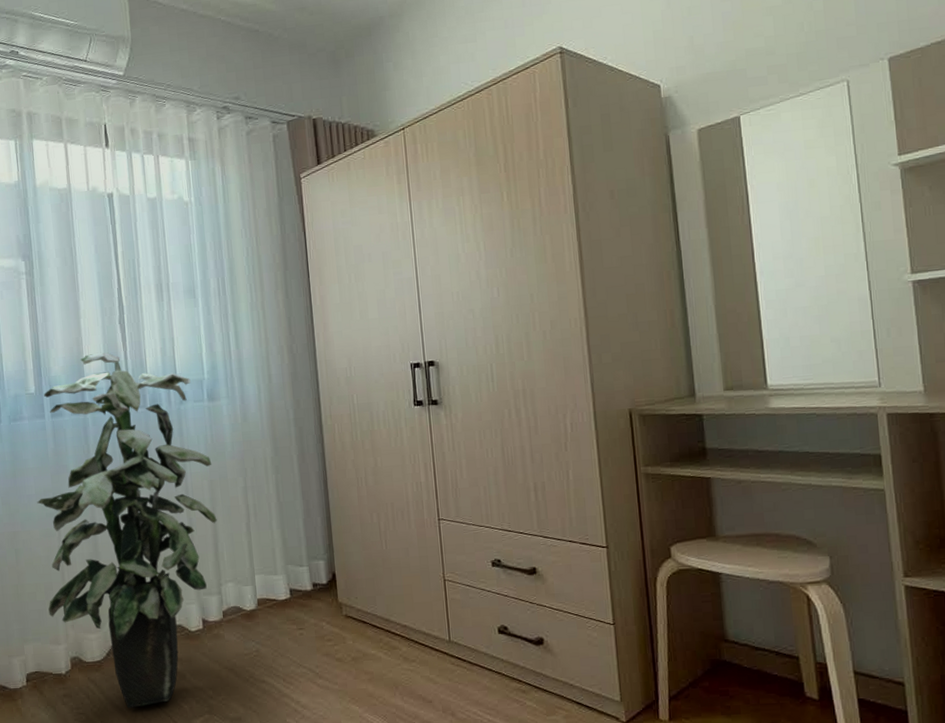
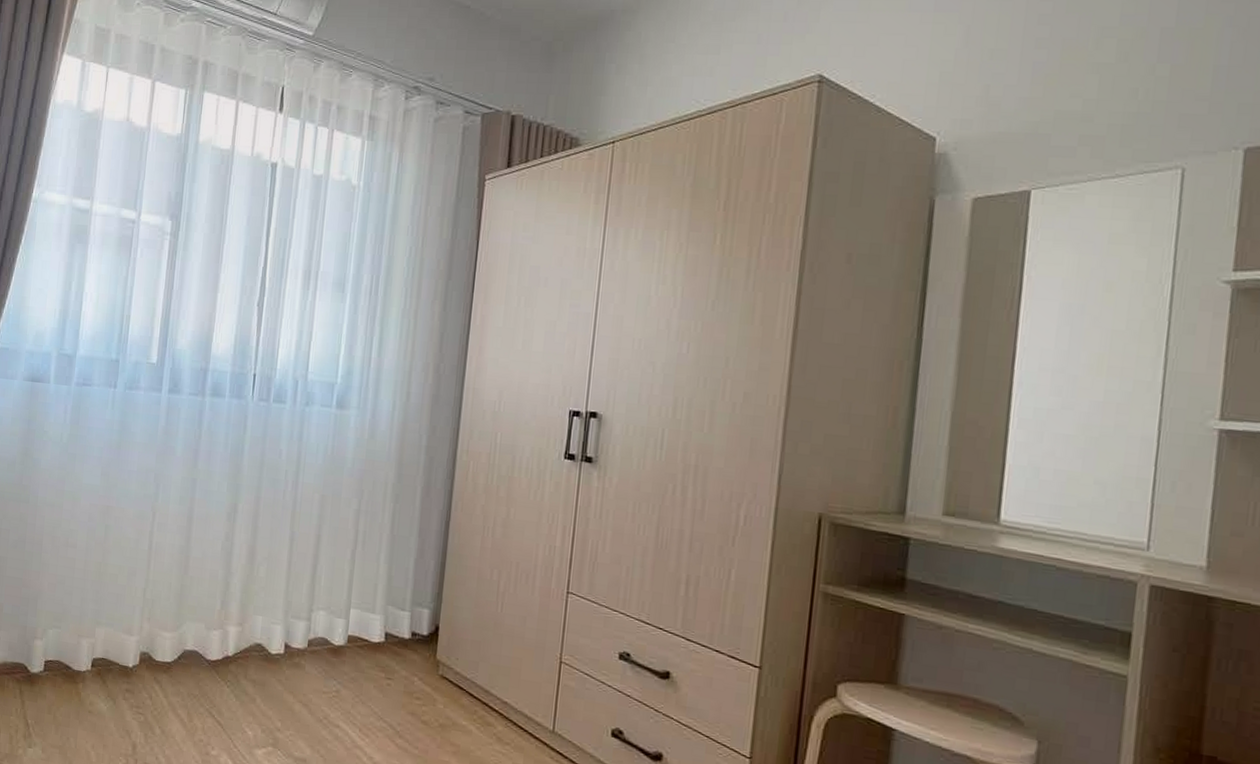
indoor plant: present [37,352,217,708] -> none [127,332,328,723]

